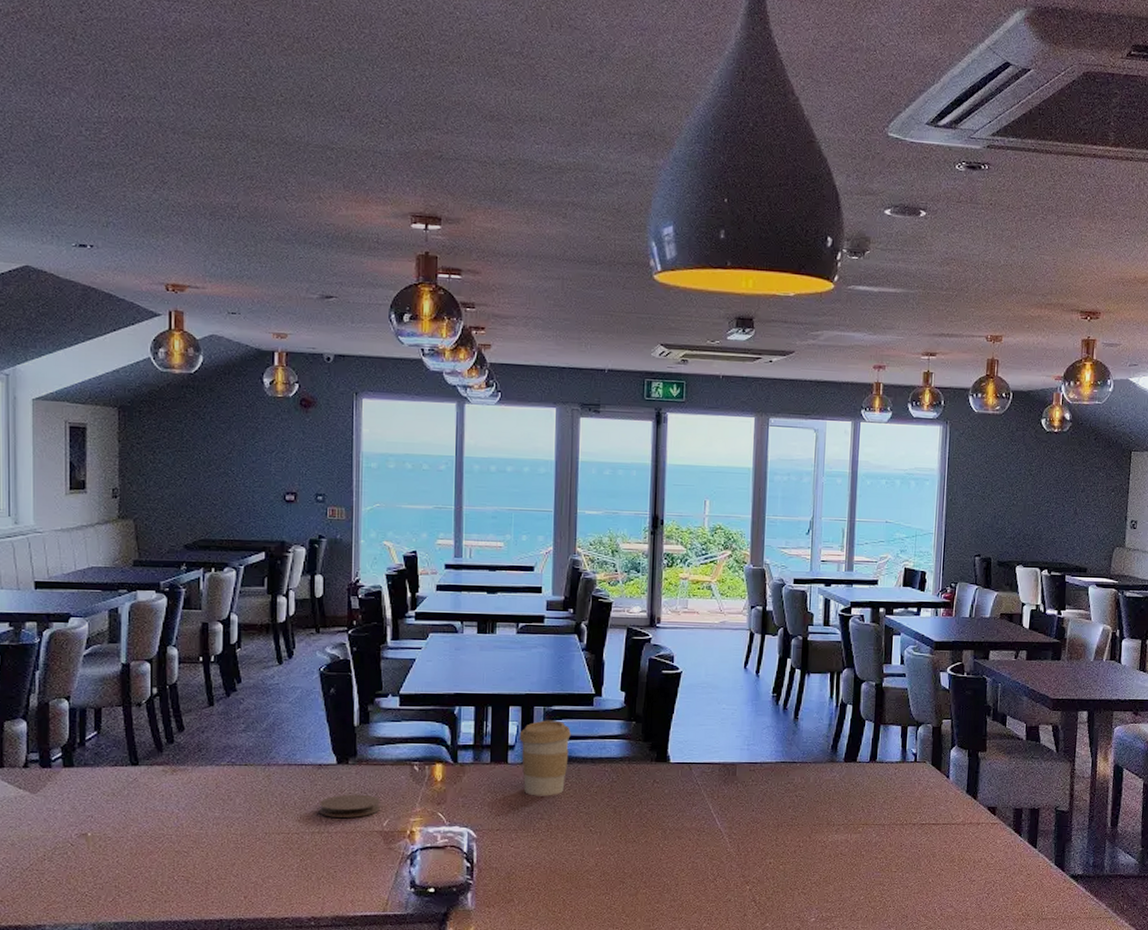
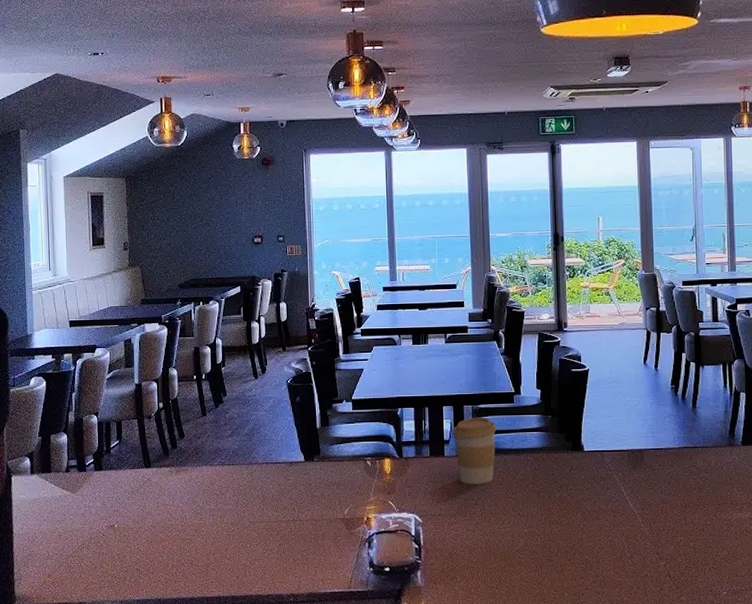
coaster: present [318,794,380,818] -> none [291,486,341,507]

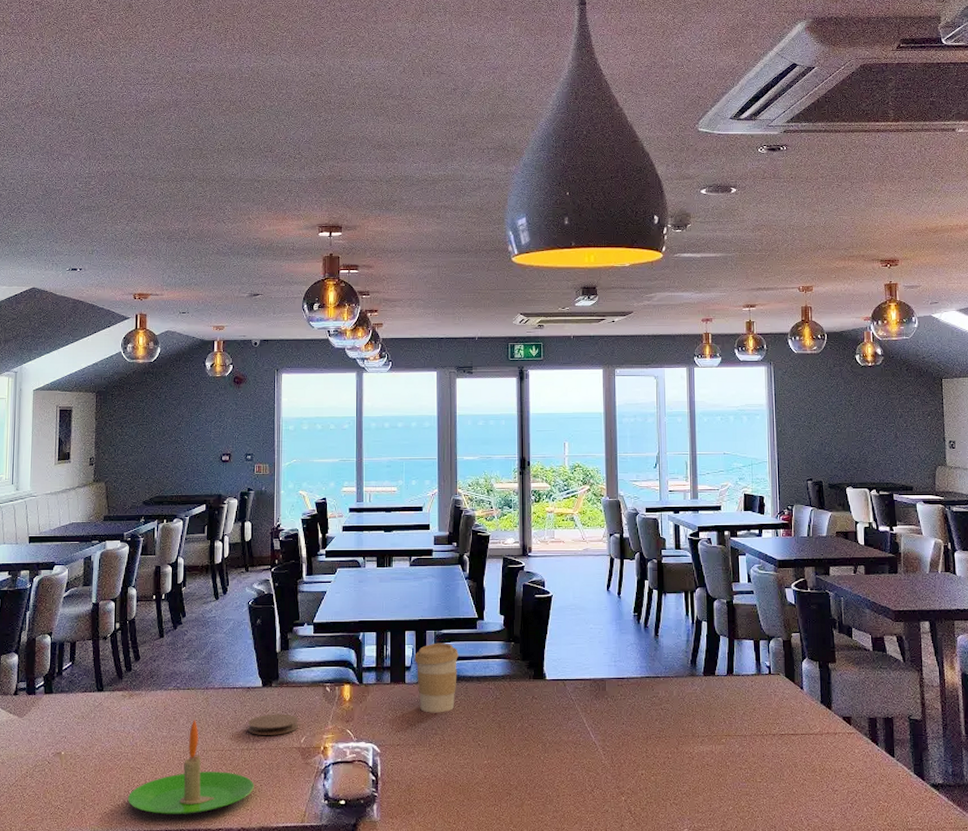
candle: none [180,493,301,583] -> present [127,720,254,815]
coaster: none [291,486,341,507] -> present [247,713,298,735]

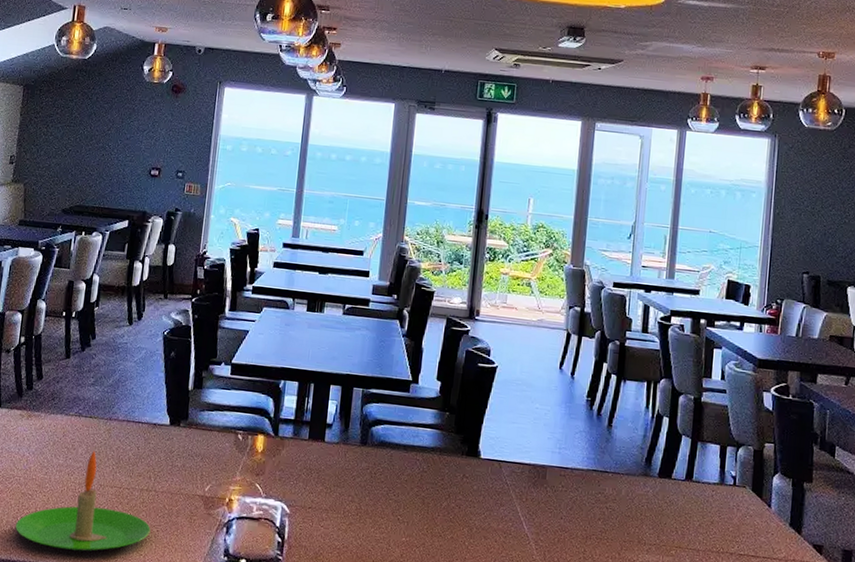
coaster: present [247,713,298,735] -> none [149,455,205,480]
coffee cup: present [414,643,458,713] -> none [337,402,387,480]

